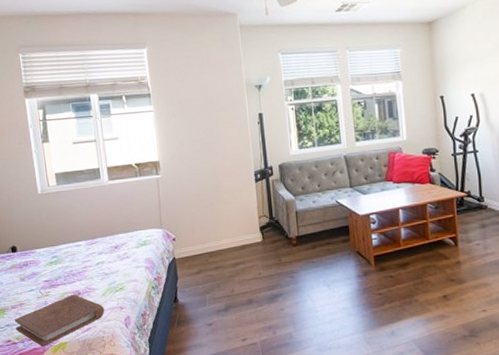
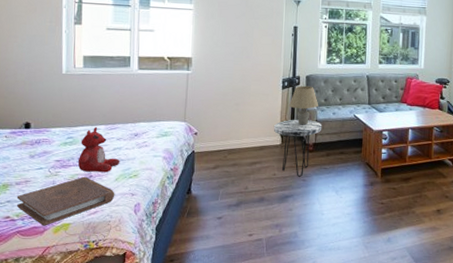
stuffed bear: none [64,243,105,289] -> present [77,126,120,173]
side table: none [251,211,304,274] -> present [273,119,322,177]
table lamp: none [265,175,297,218] -> present [289,85,319,125]

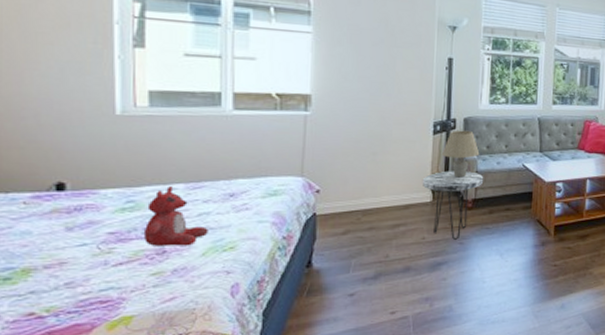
book: present [16,176,115,226] -> none [45,252,202,322]

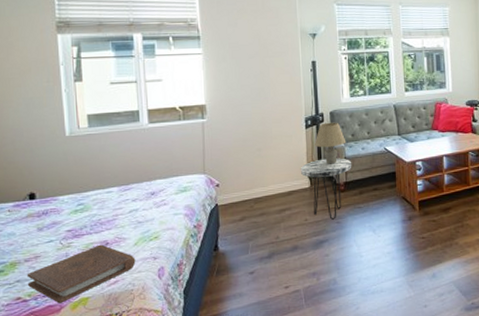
book: none [45,252,202,322] -> present [26,244,136,304]
stuffed bear: present [143,185,209,246] -> none [91,189,138,240]

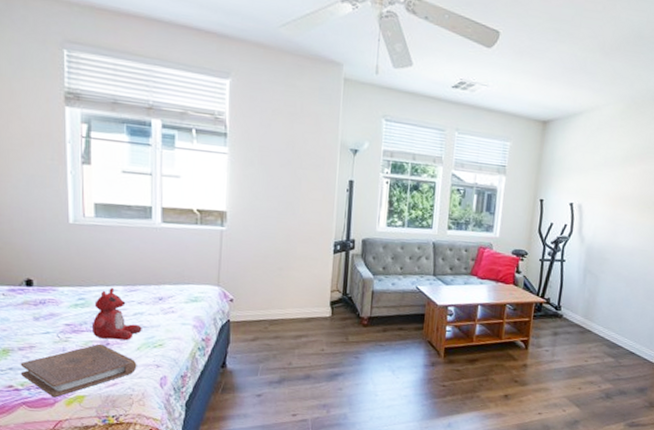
stuffed bear: none [91,189,138,240] -> present [91,287,142,341]
side table: present [300,158,352,220] -> none [322,288,379,354]
table lamp: present [315,122,346,165] -> none [341,250,376,296]

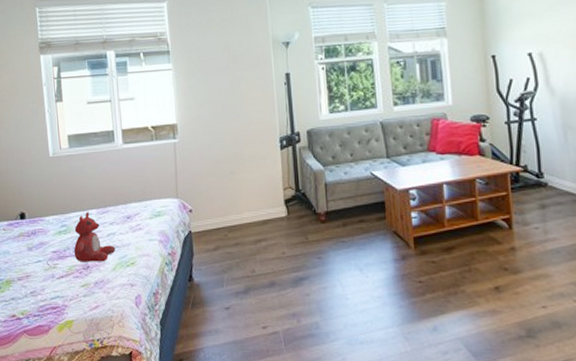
book: present [20,344,137,398] -> none [20,267,114,324]

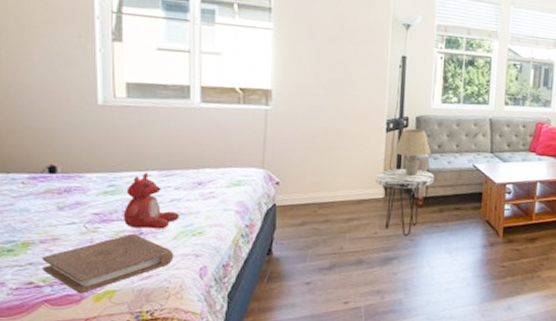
book: none [20,267,114,324] -> present [41,233,174,294]
side table: none [275,183,334,254] -> present [374,168,435,236]
table lamp: none [291,142,326,191] -> present [395,128,431,176]

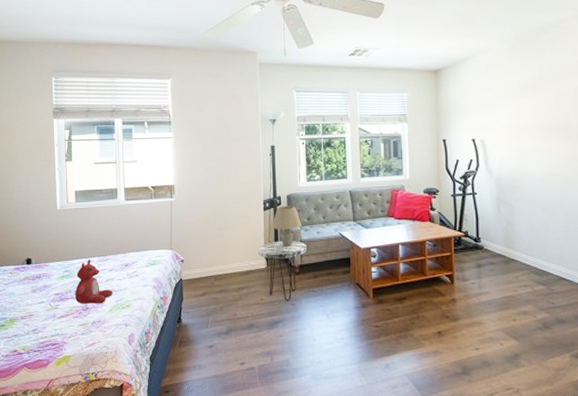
book: present [41,233,174,294] -> none [22,308,110,359]

